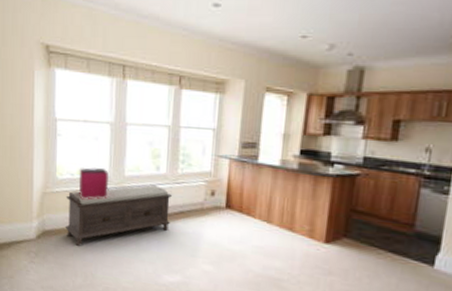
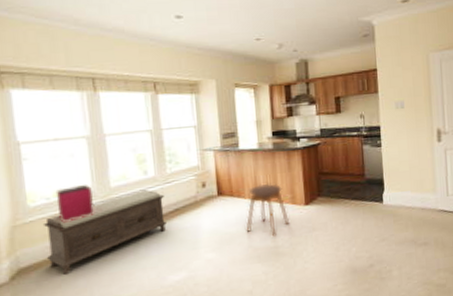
stool: none [249,206,303,268] -> present [246,183,290,237]

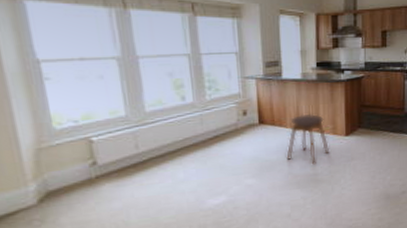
bench: present [42,189,166,274] -> none [71,115,206,198]
storage bin: present [55,184,94,223] -> none [84,107,128,147]

